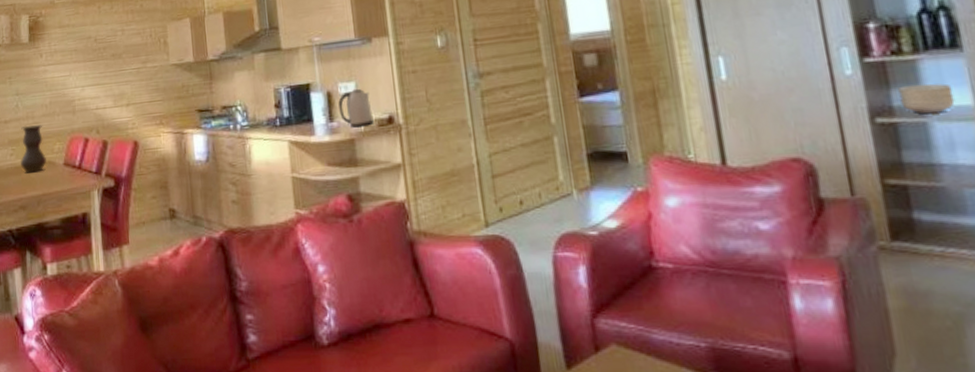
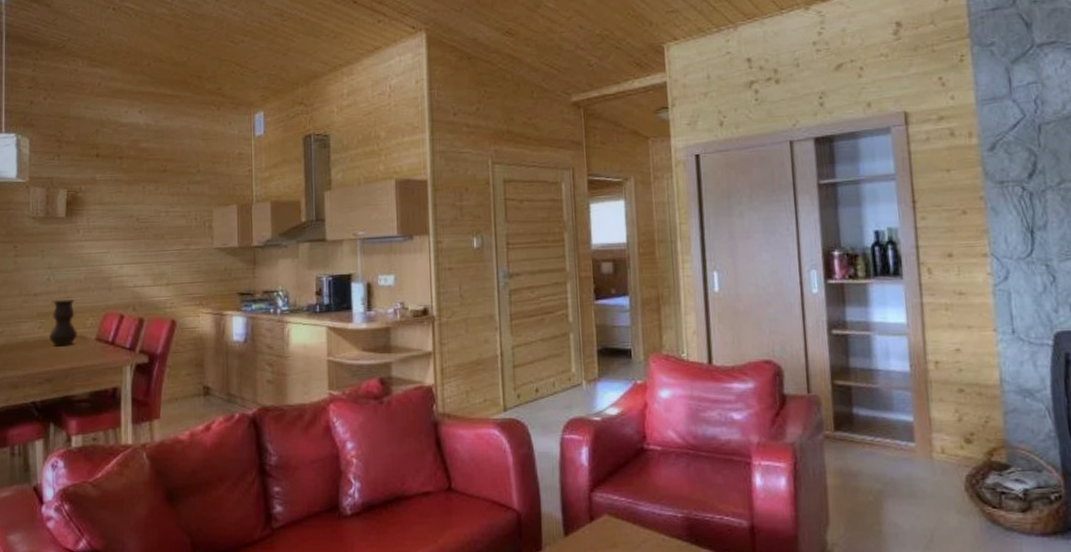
kettle: present [338,88,374,128] -> none [377,281,409,317]
bowl: present [898,83,955,115] -> none [851,303,893,329]

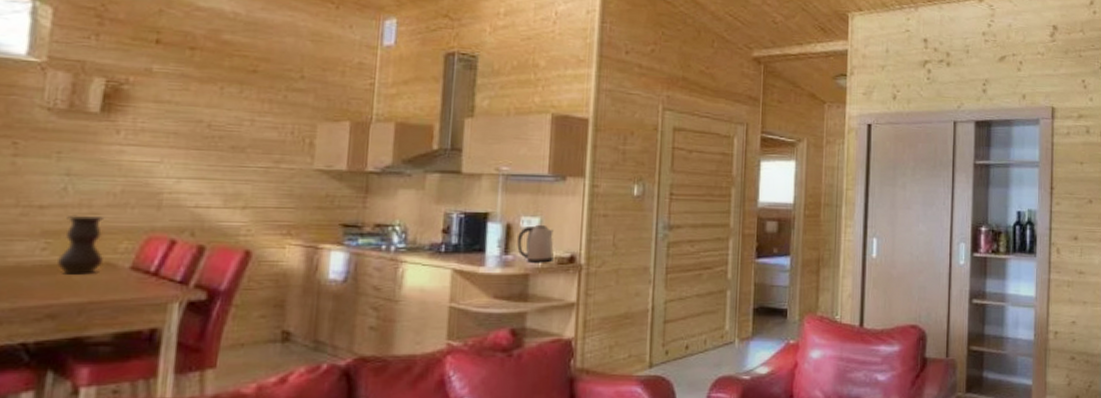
kettle: none [377,281,409,317] -> present [517,224,554,263]

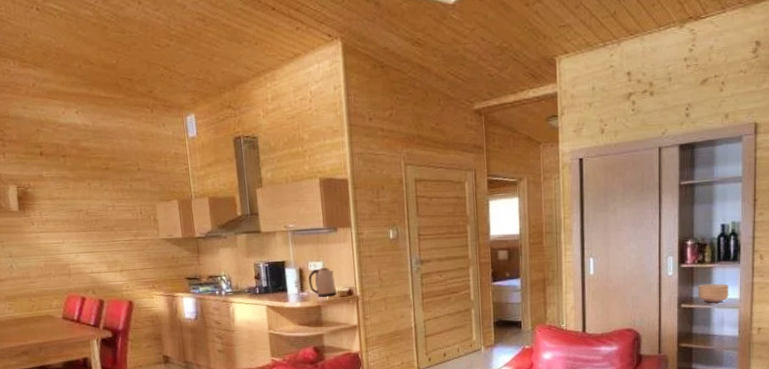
vase: present [57,214,105,275] -> none [17,284,46,325]
bowl: none [991,277,1024,300] -> present [698,283,729,303]

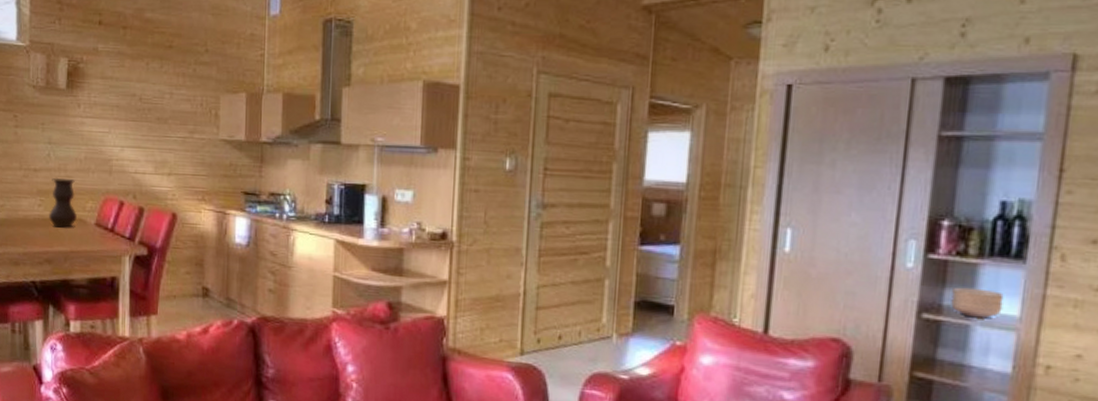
vase: none [17,284,46,325] -> present [49,177,78,228]
kettle: present [308,267,337,297] -> none [392,198,427,238]

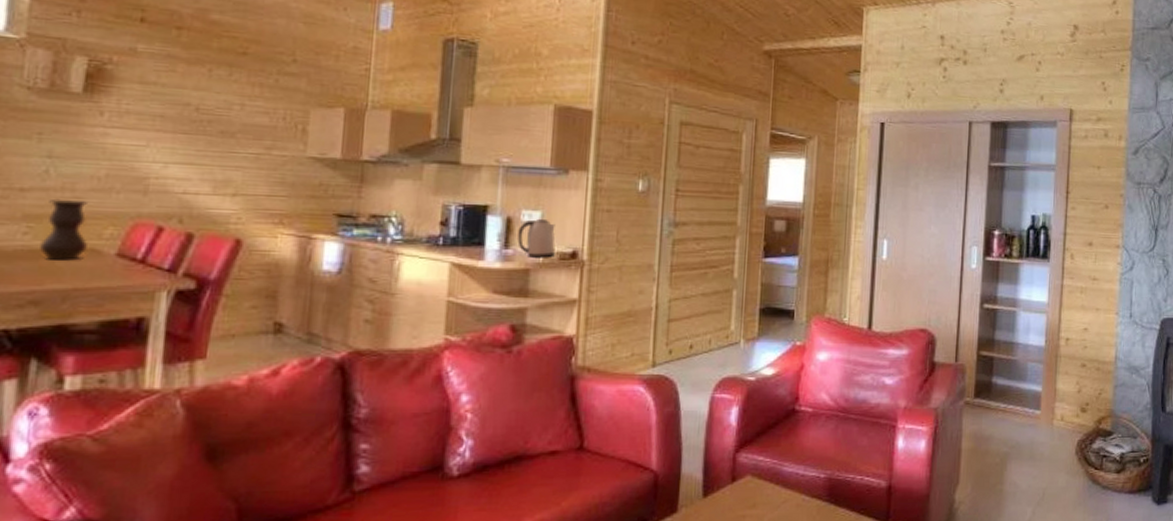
kettle: none [392,198,427,238] -> present [517,218,556,258]
bowl: present [951,286,1004,319] -> none [1003,282,1037,305]

